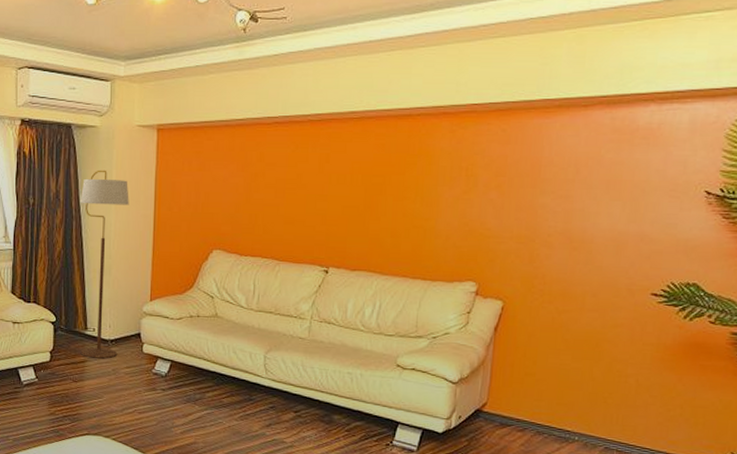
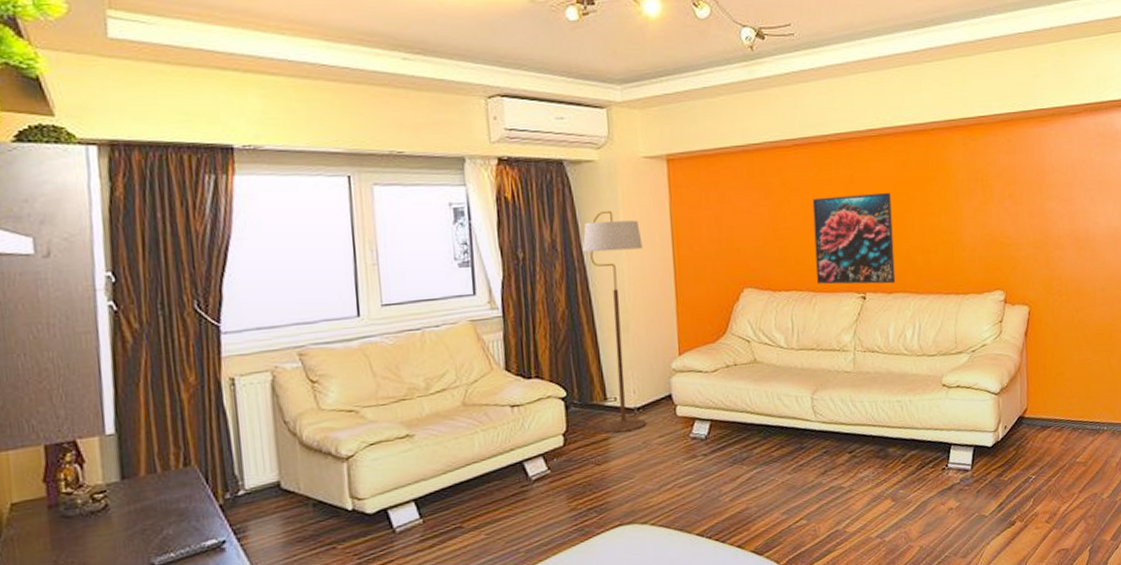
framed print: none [282,173,366,262] -> present [812,192,896,285]

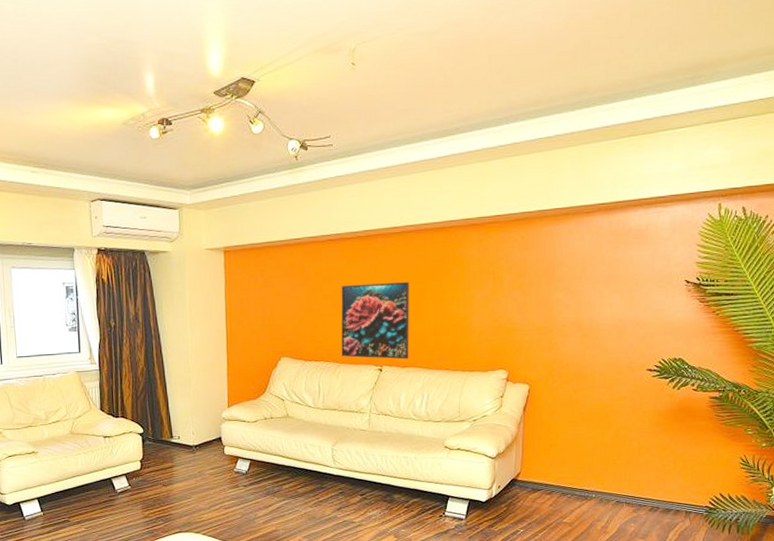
floor lamp: present [582,210,646,433] -> none [157,291,203,463]

